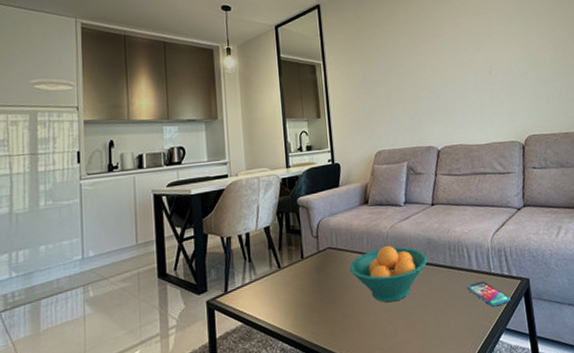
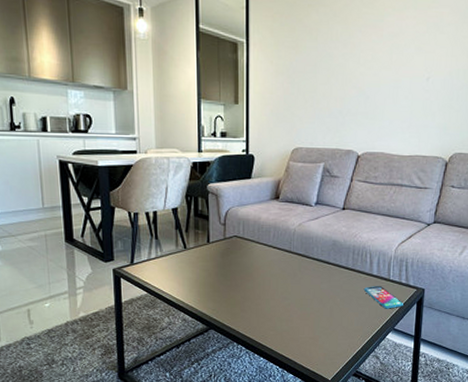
fruit bowl: present [349,245,427,303] -> none [253,241,330,293]

